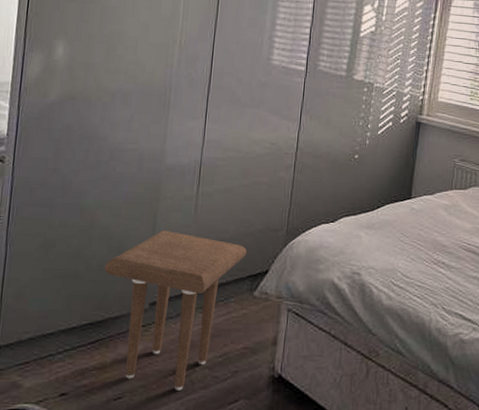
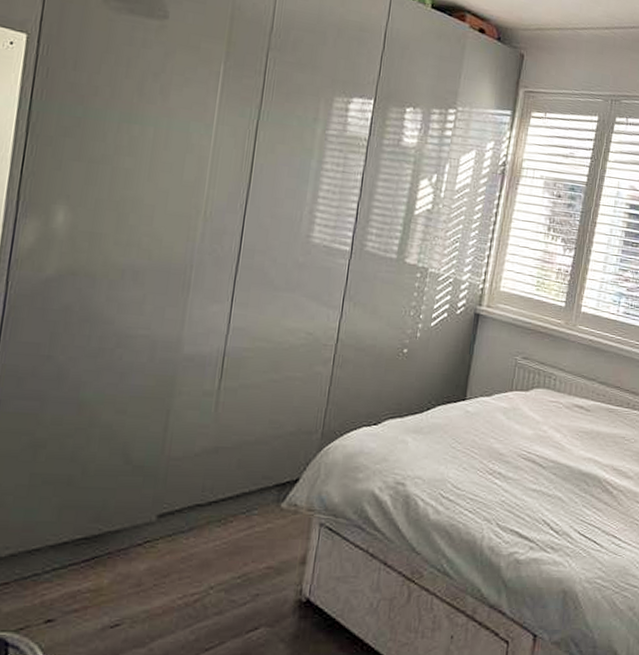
side table: present [104,230,247,391] -> none [104,430,275,617]

